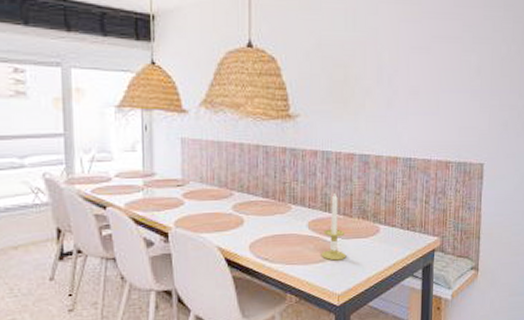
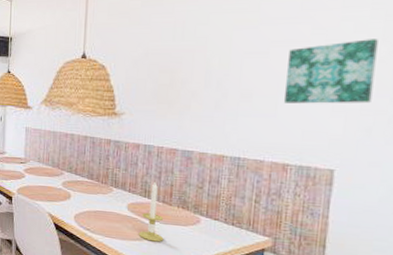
wall art: none [443,38,509,100] -> present [283,39,378,104]

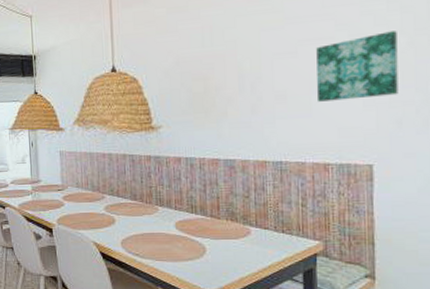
candle: present [138,181,164,242] -> none [189,195,216,260]

